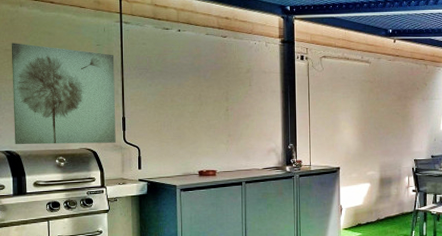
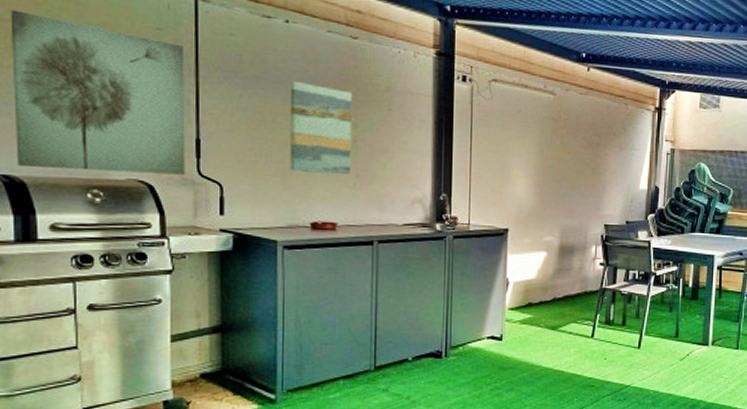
wall art: none [183,72,225,135] -> present [290,82,352,175]

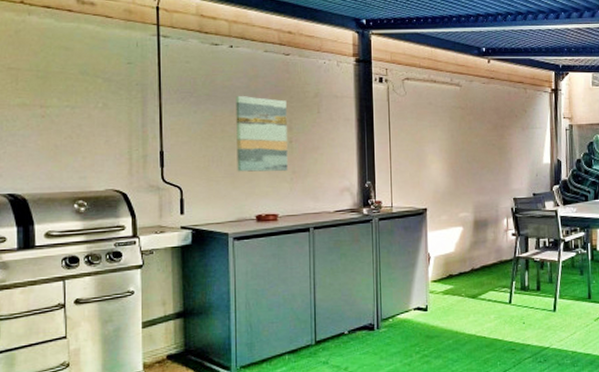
wall art: present [10,10,186,175] -> none [16,60,152,186]

